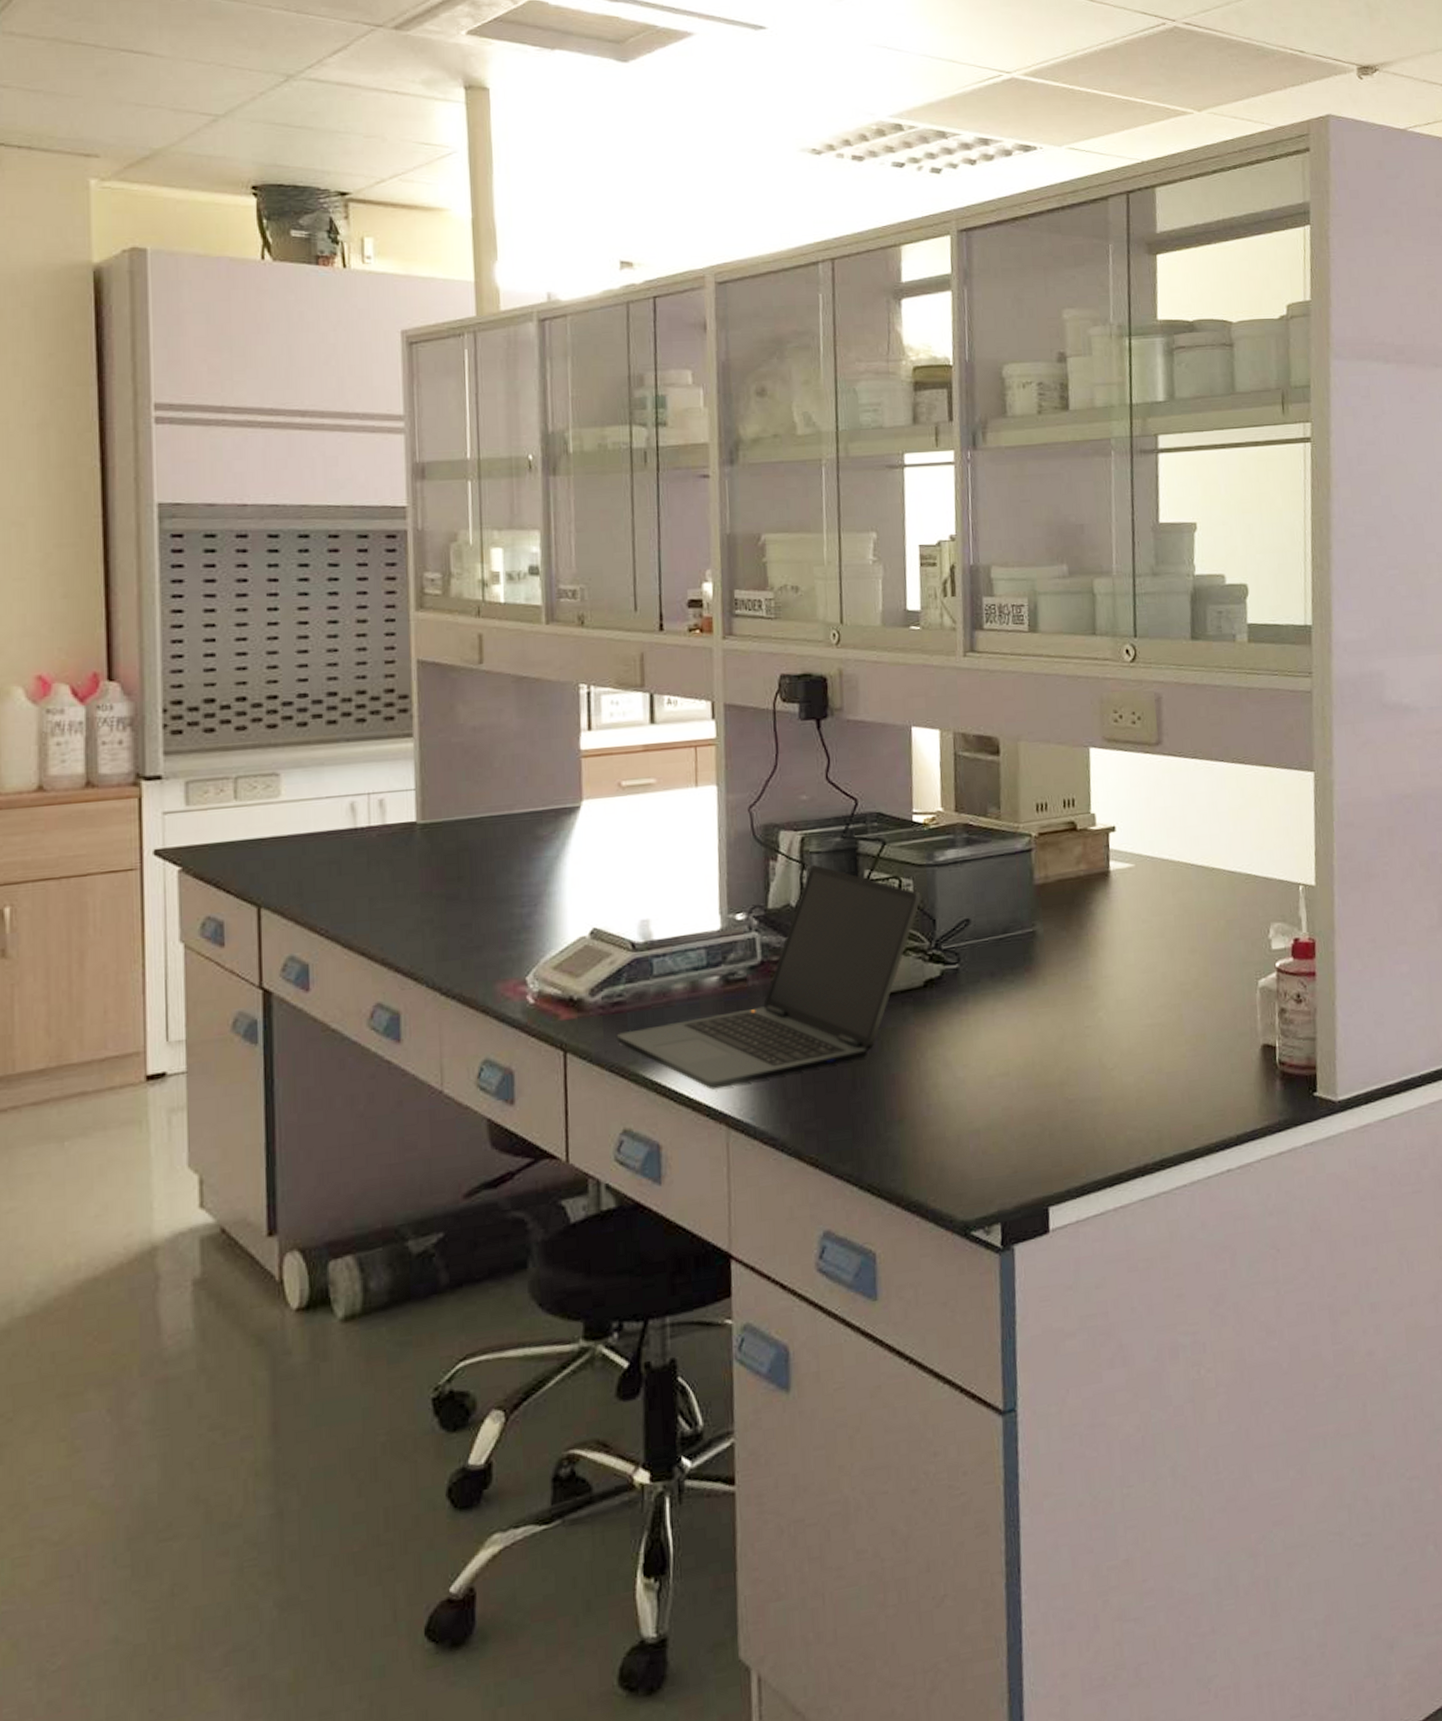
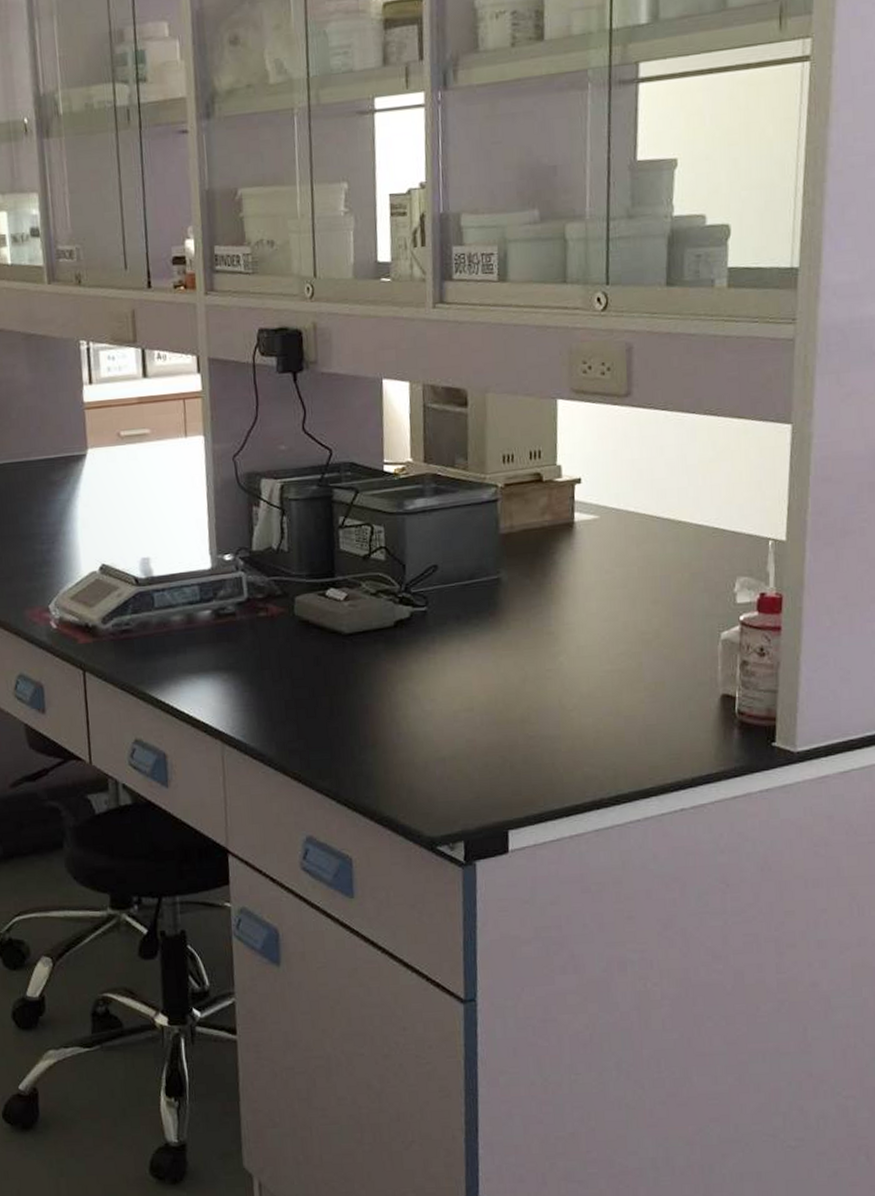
laptop: present [616,865,921,1090] -> none [125,511,392,710]

